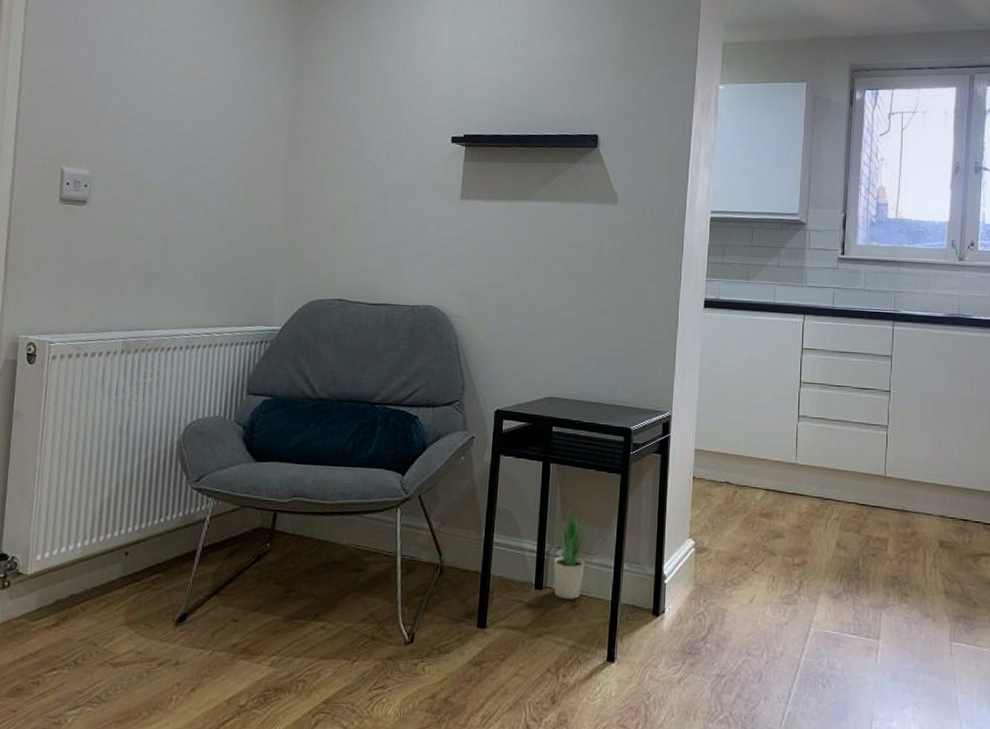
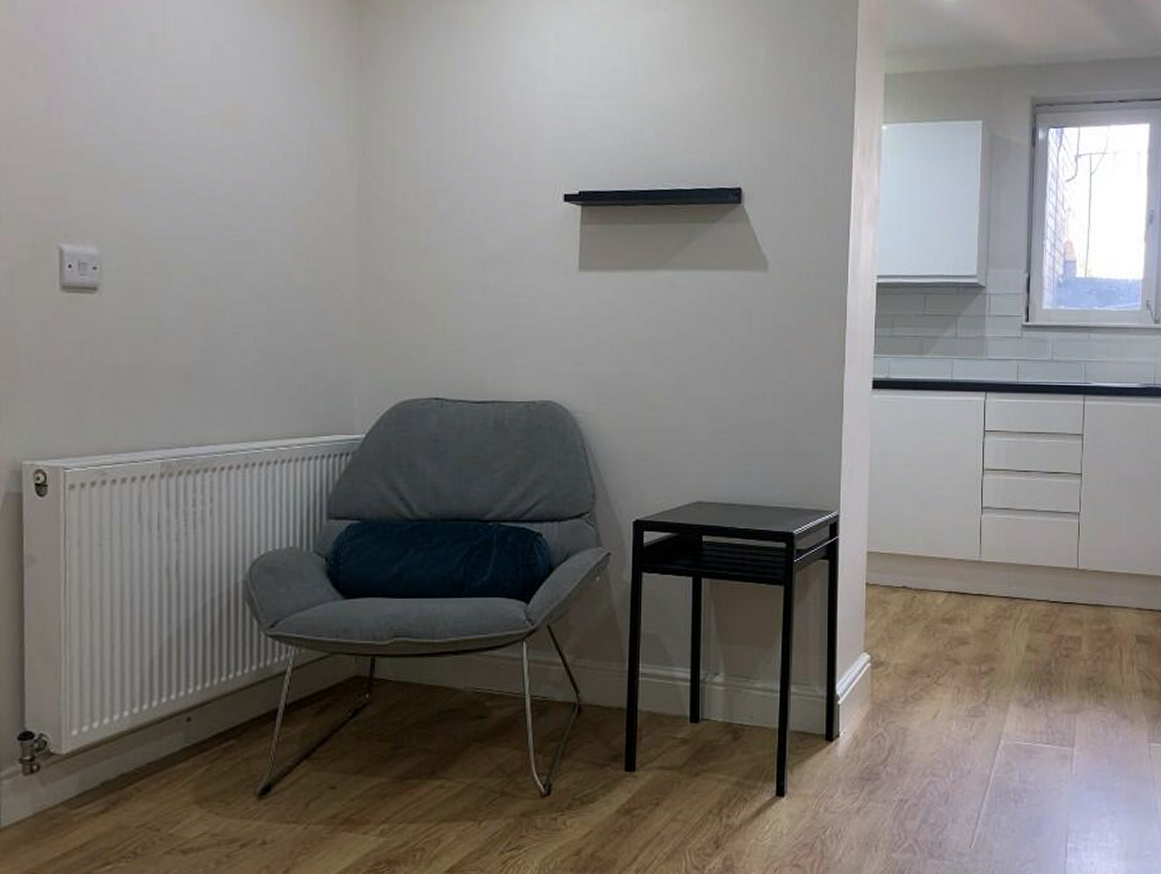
potted plant: present [553,504,594,599] -> none [711,623,755,731]

